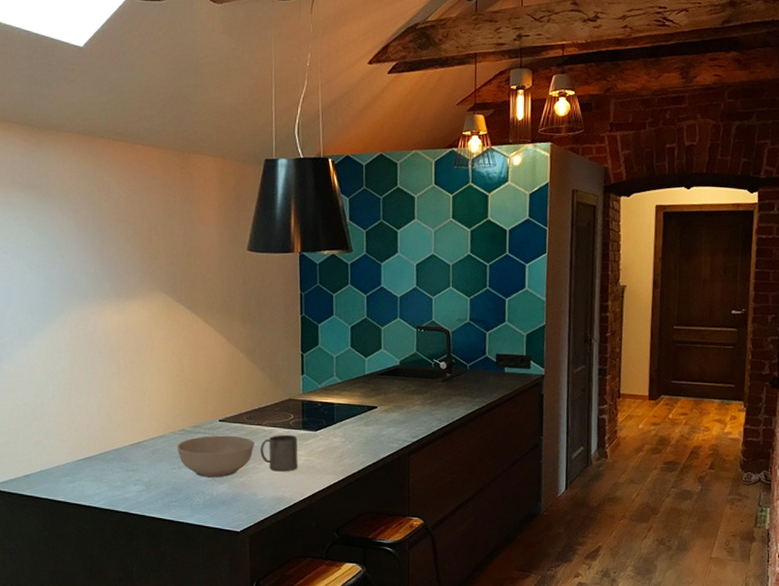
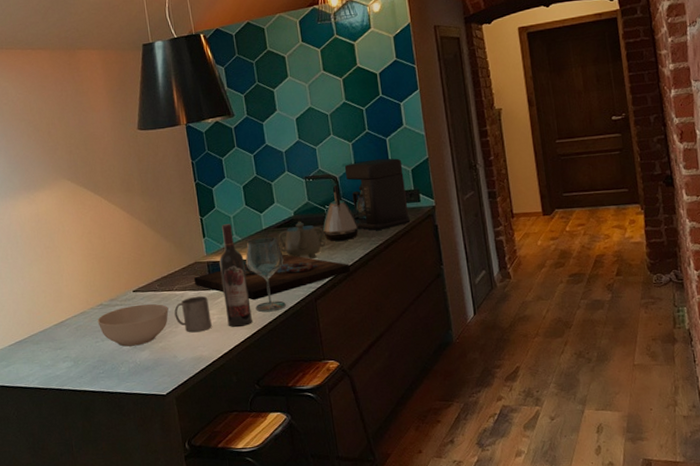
cutting board: none [285,403,449,447] -> present [193,254,350,300]
wine bottle: none [314,363,342,472] -> present [219,224,252,327]
wine glass: none [342,382,383,461] -> present [245,237,286,312]
teapot: none [379,371,429,412] -> present [278,221,326,259]
kettle: none [427,337,464,397] -> present [323,183,359,241]
coffee maker: none [458,318,518,392] -> present [344,158,410,231]

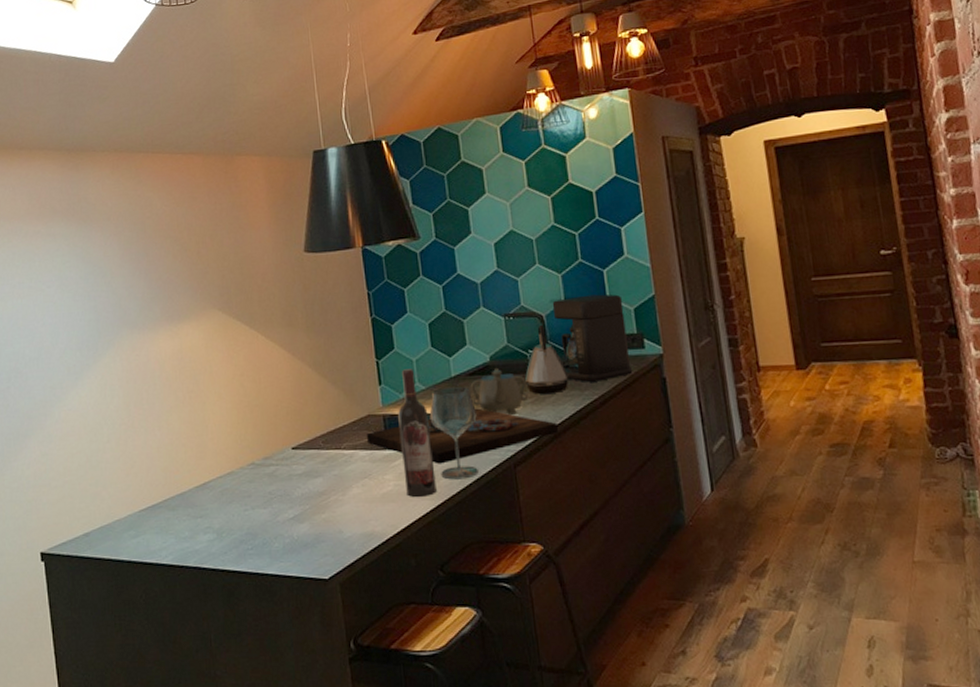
bowl: present [97,303,169,347] -> none [247,464,335,517]
mug: present [174,295,212,333] -> none [341,456,387,502]

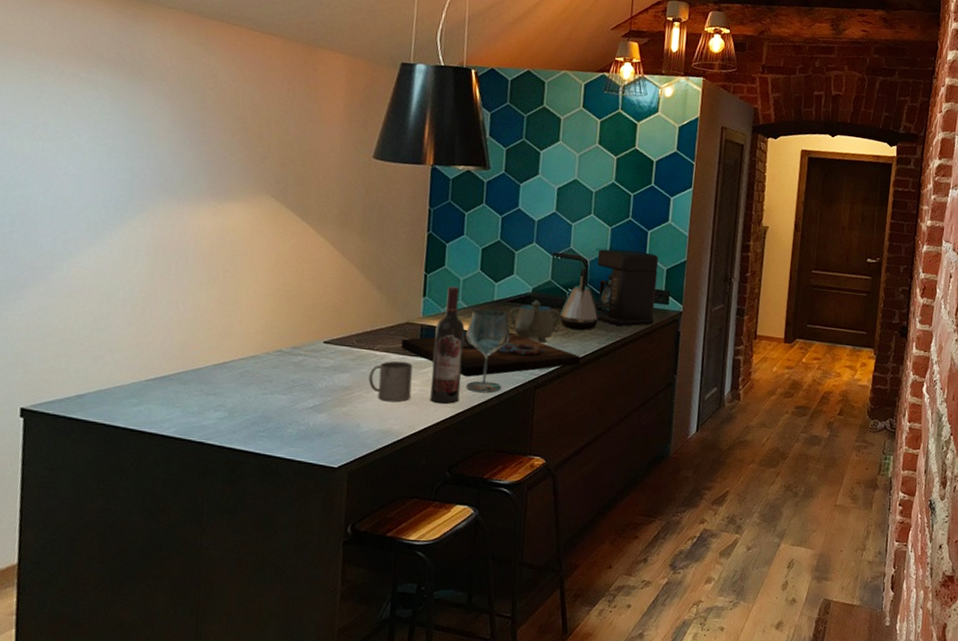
mug: none [341,456,387,502] -> present [368,360,413,402]

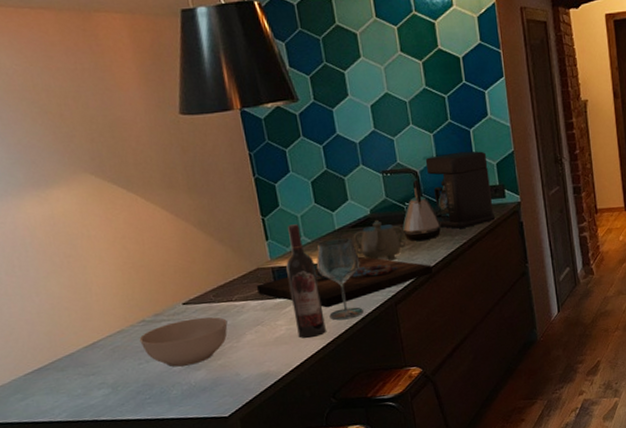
bowl: none [270,358,363,406] -> present [139,317,228,367]
mug: present [368,360,413,402] -> none [234,305,280,347]

